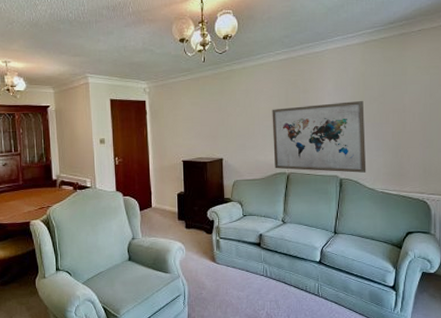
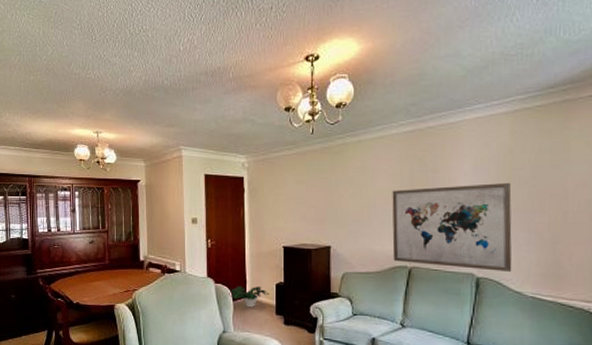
potted plant: none [136,197,172,215] -> present [229,286,269,307]

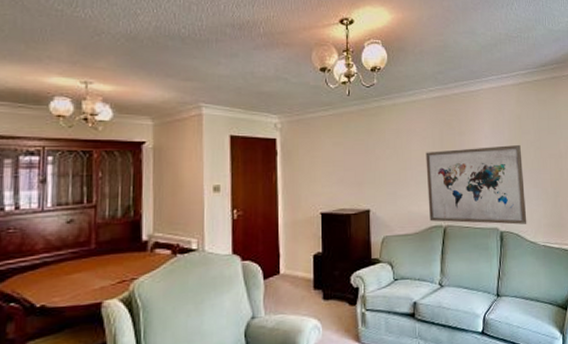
potted plant: present [229,286,269,307] -> none [259,260,306,284]

